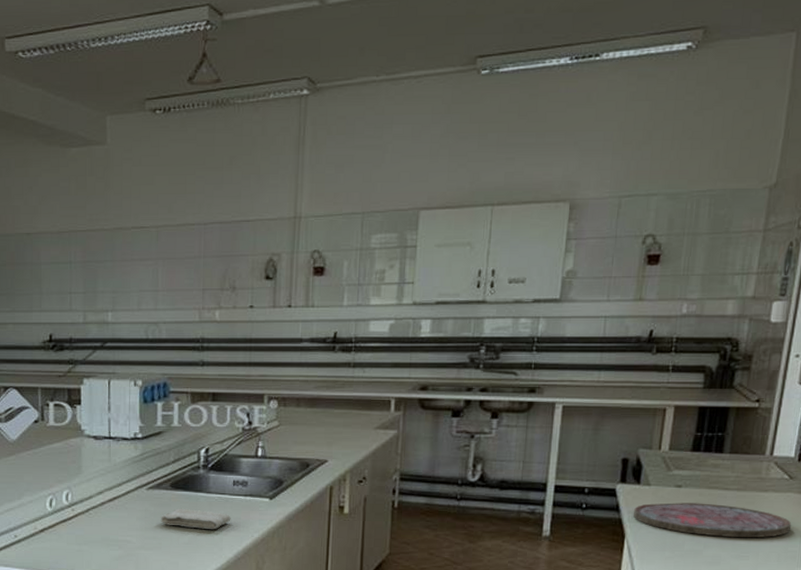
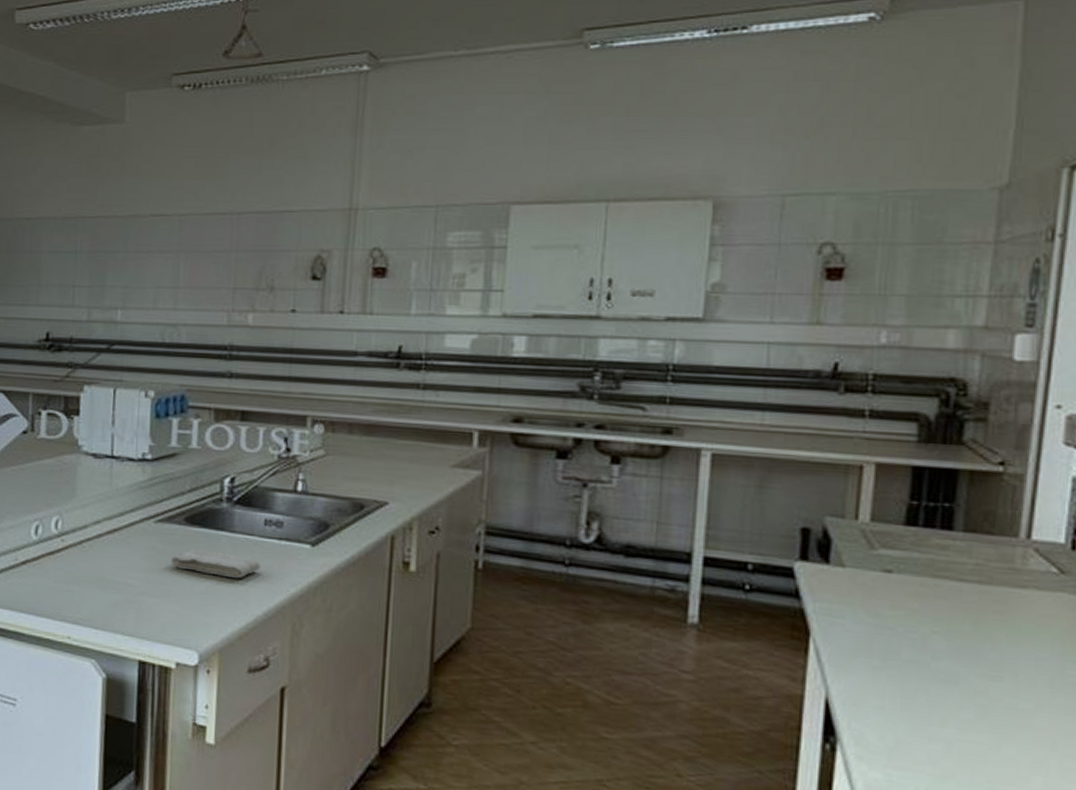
cutting board: present [633,503,792,538] -> none [822,591,1069,653]

